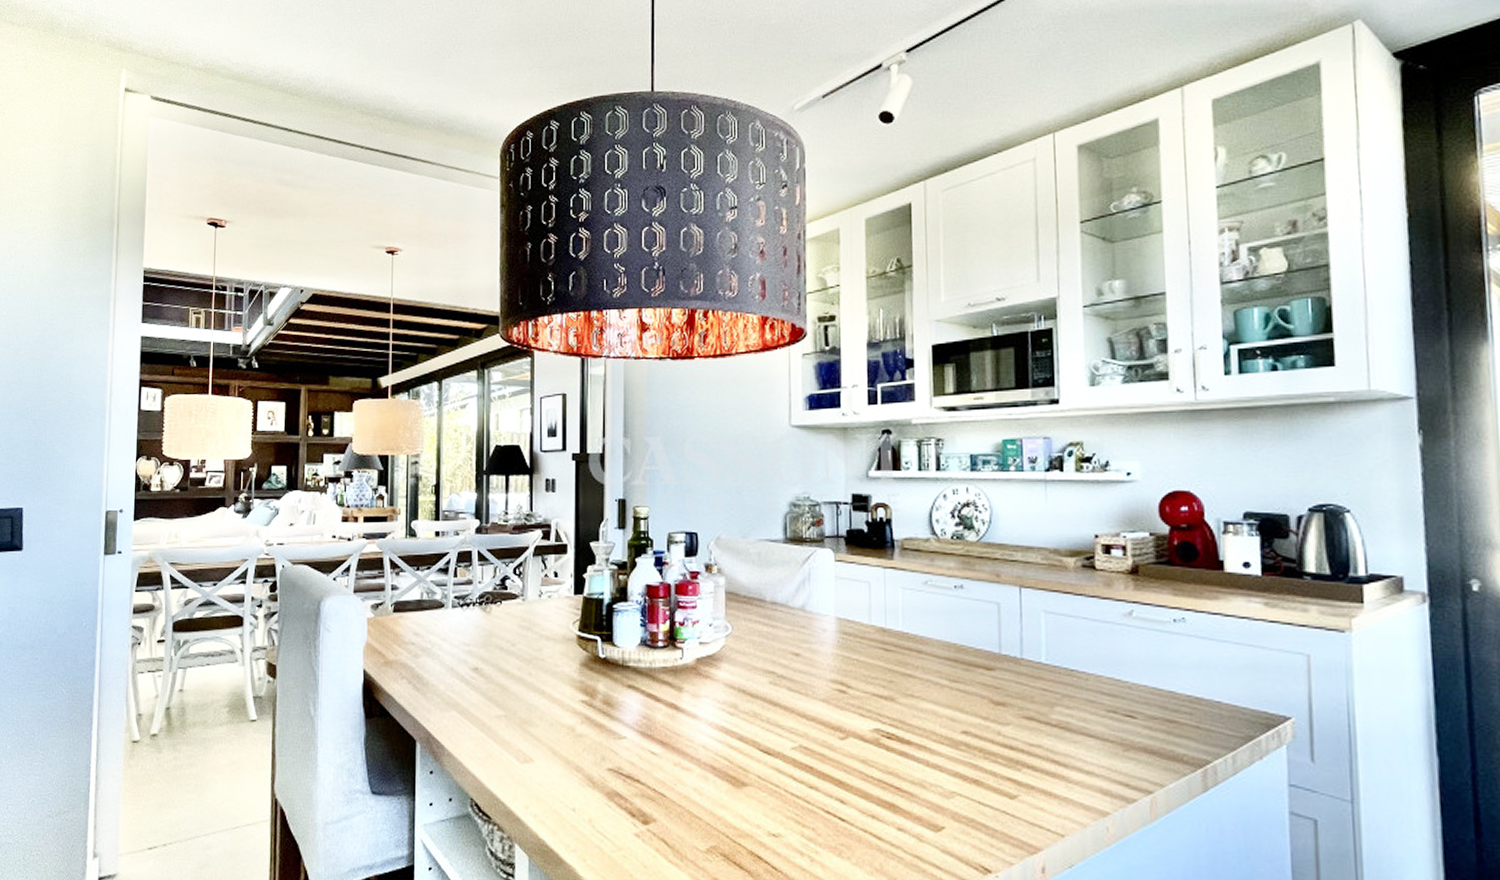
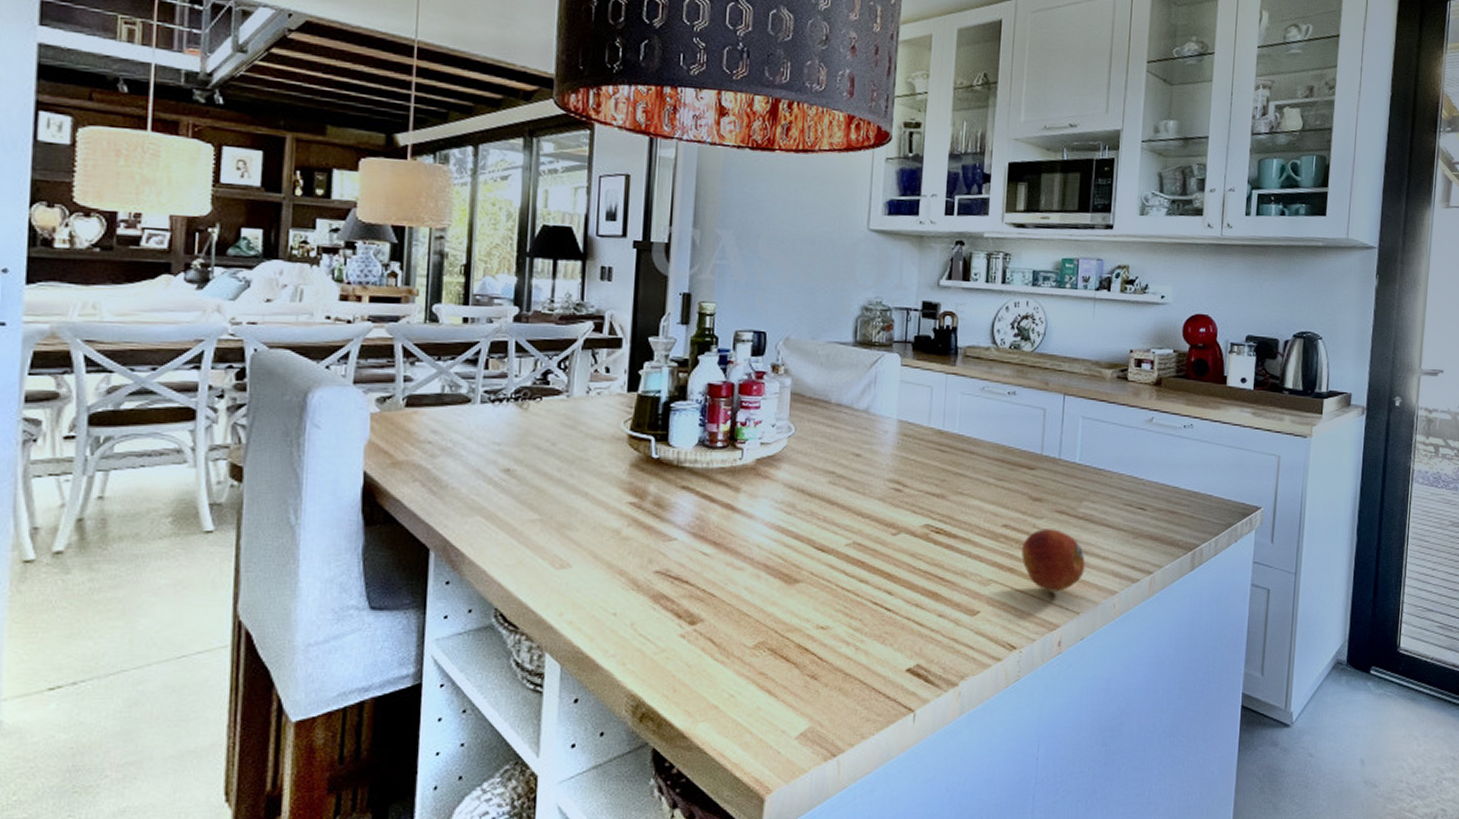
fruit: none [987,737,1066,809] -> present [1021,529,1085,592]

